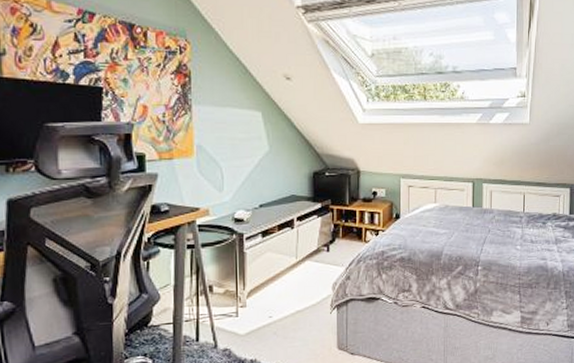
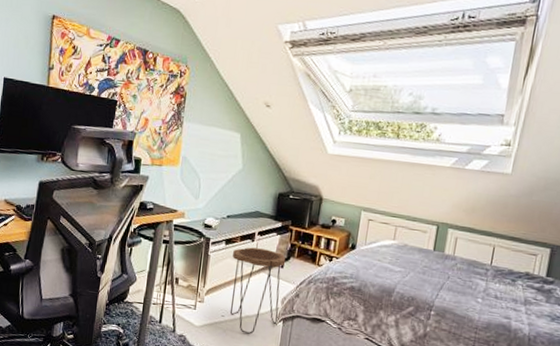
side table: none [272,235,332,331] -> present [230,247,286,334]

